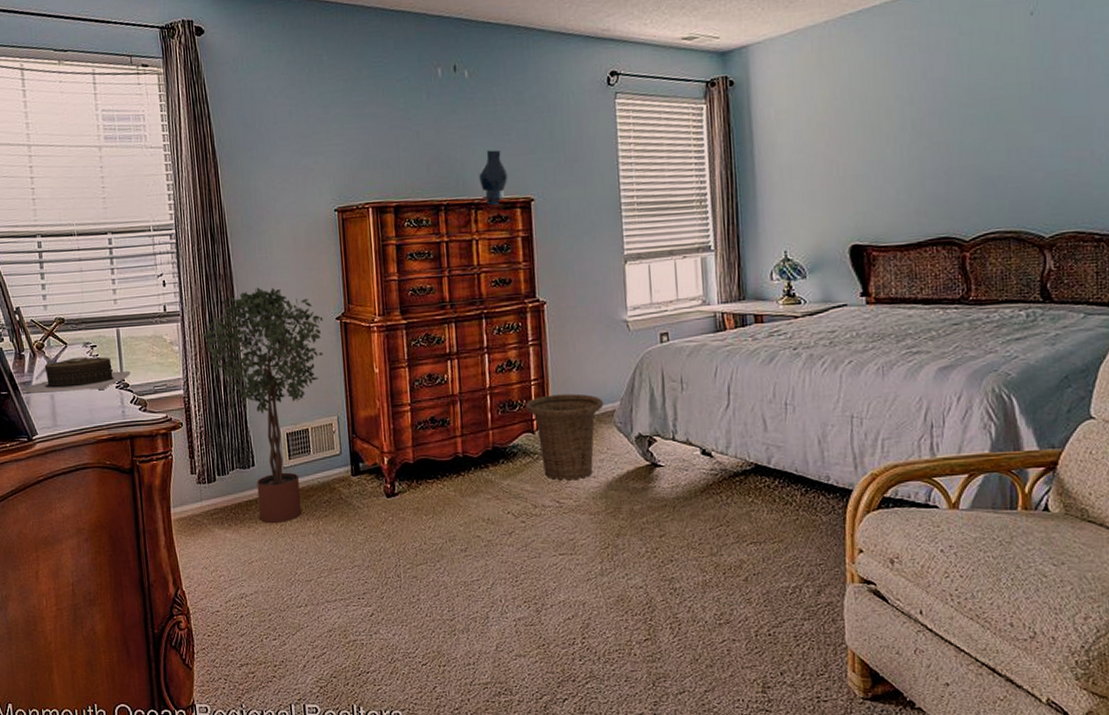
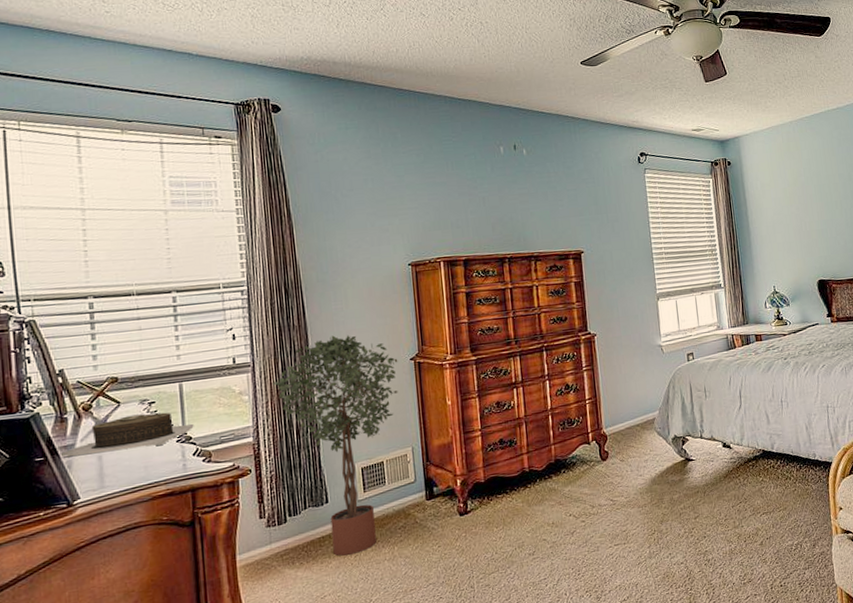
vase: present [479,150,509,205] -> none [537,212,562,257]
basket: present [526,393,604,481] -> none [582,407,646,482]

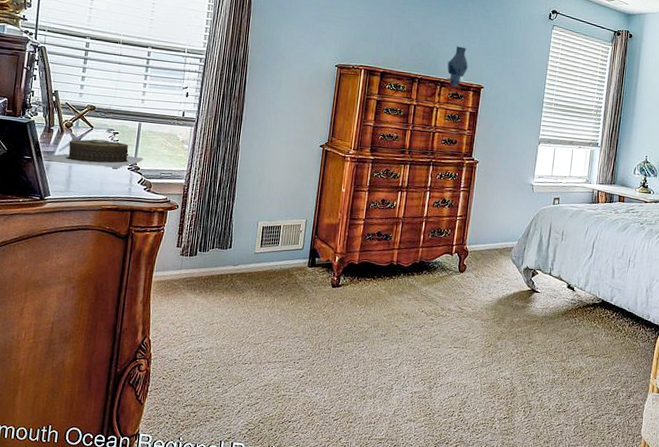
potted tree: present [272,335,398,556] -> none [208,111,310,296]
vase: none [537,212,562,257] -> present [447,46,469,86]

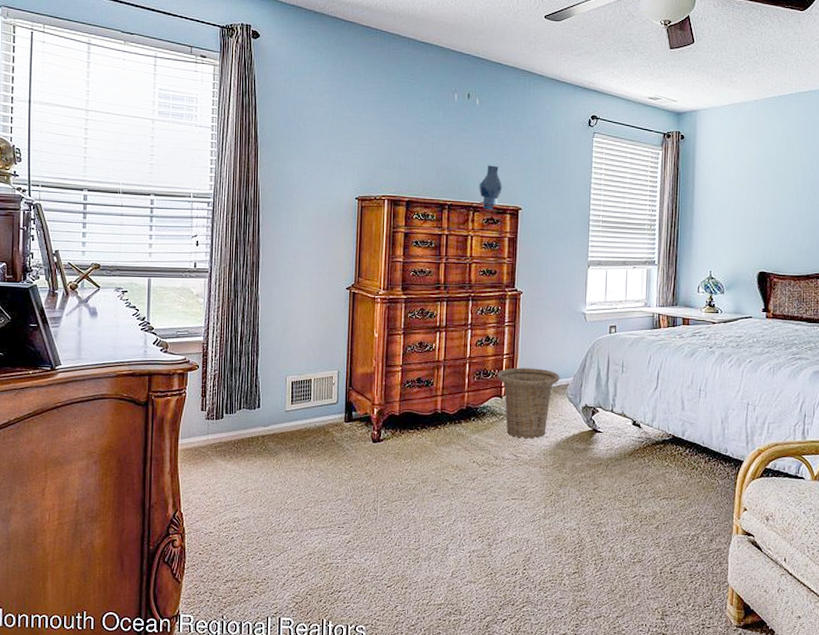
jewelry box: present [42,139,143,169] -> none [49,300,156,331]
basket: none [450,229,506,294] -> present [497,367,560,439]

